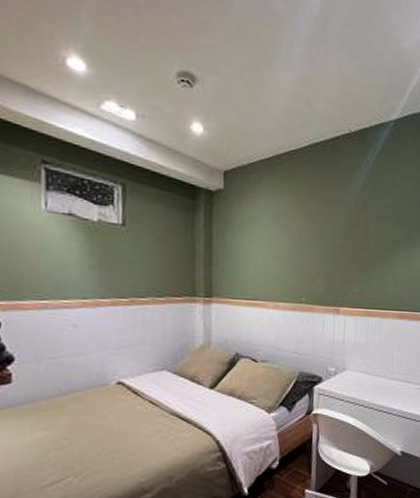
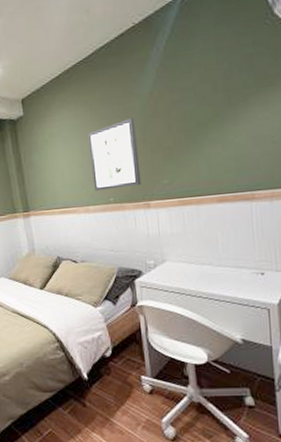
wall art: none [287,221,338,290] -> present [87,118,141,192]

